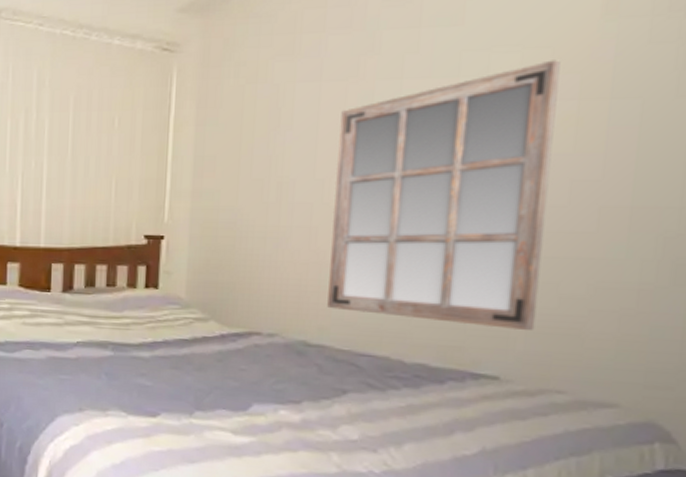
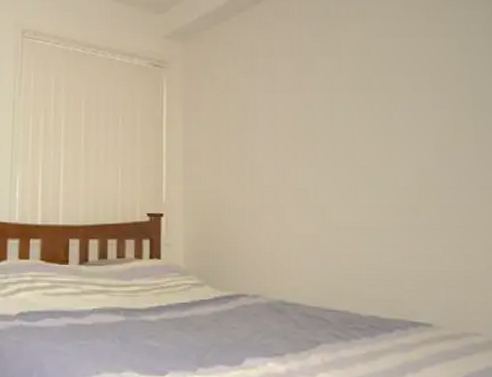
mirror: present [327,60,561,331] -> none [292,82,451,285]

